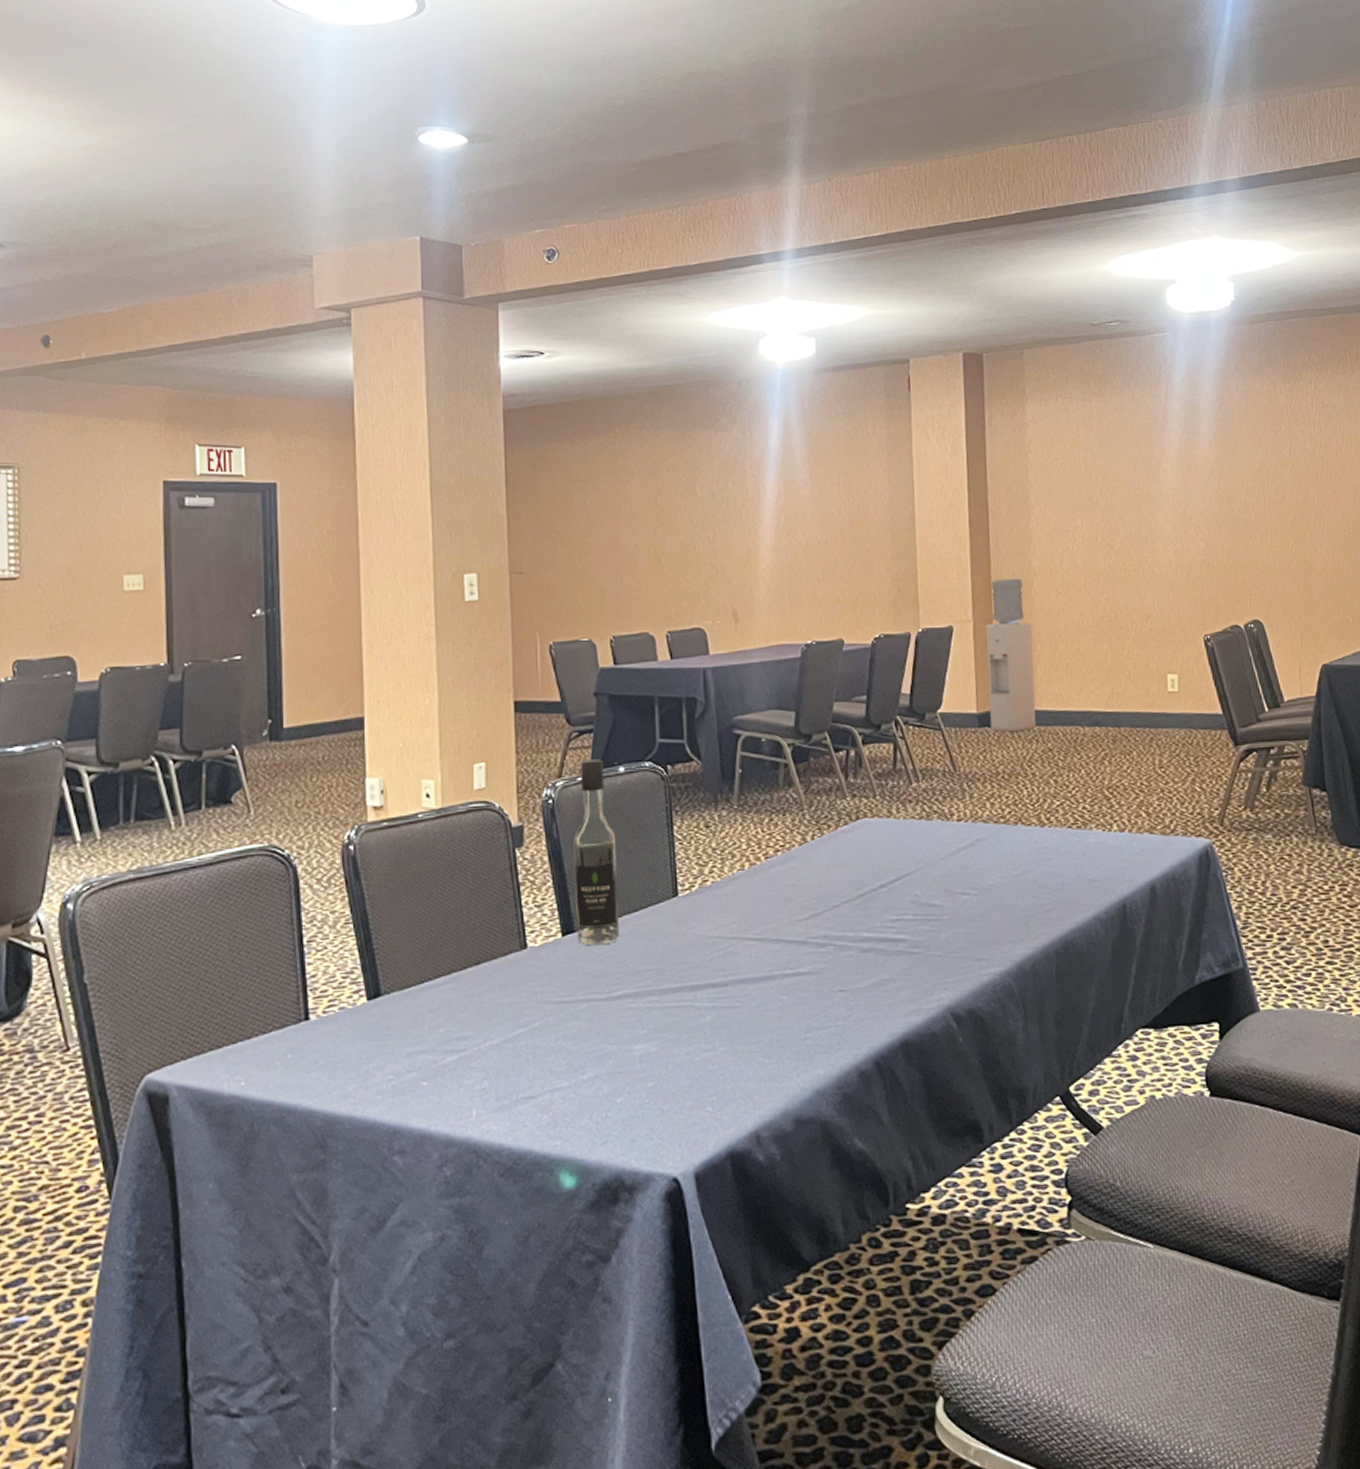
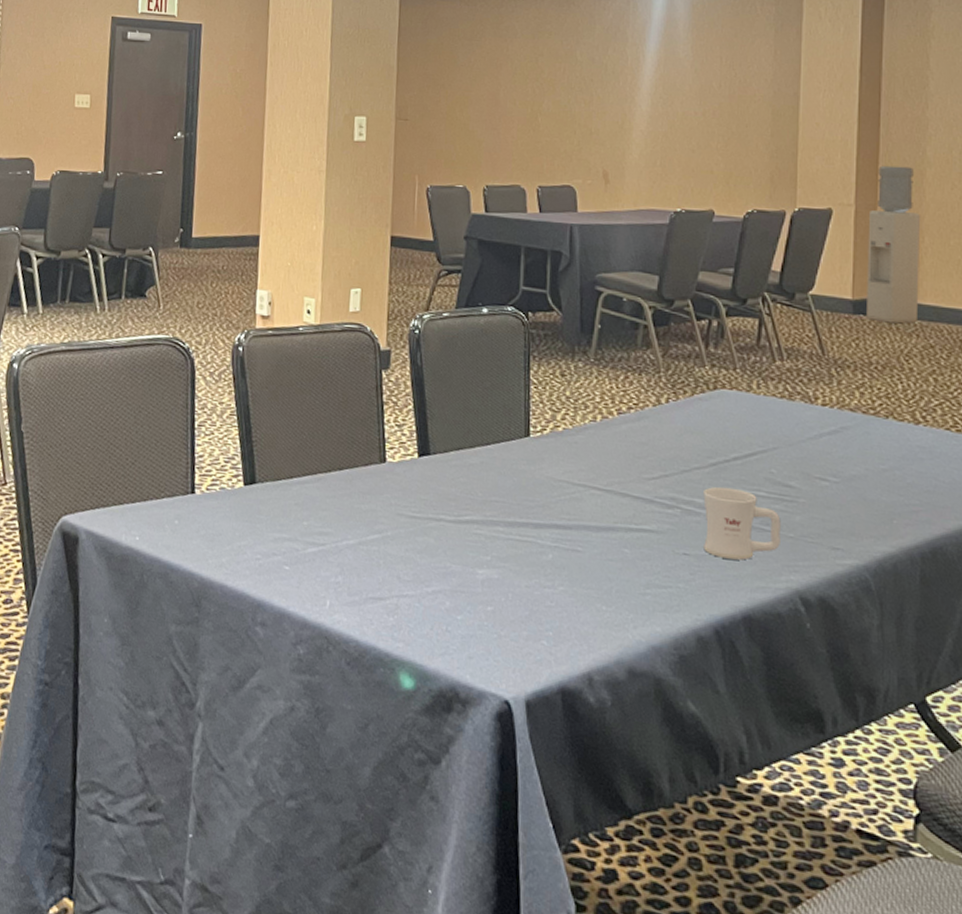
bottle: present [573,759,620,946] -> none [431,297,475,471]
mug: none [854,916,929,988] -> present [703,486,781,561]

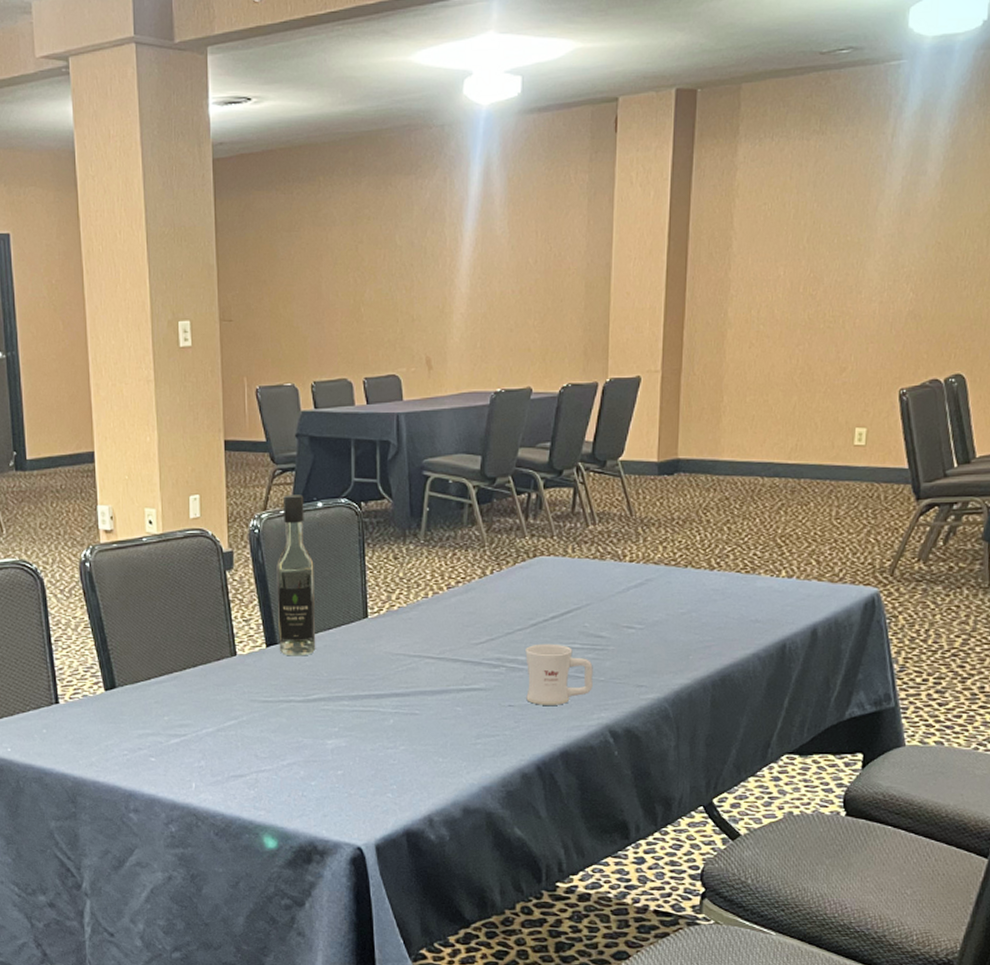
bottle: none [431,297,475,471] -> present [276,495,316,656]
water cooler: present [867,165,921,324] -> none [670,329,721,481]

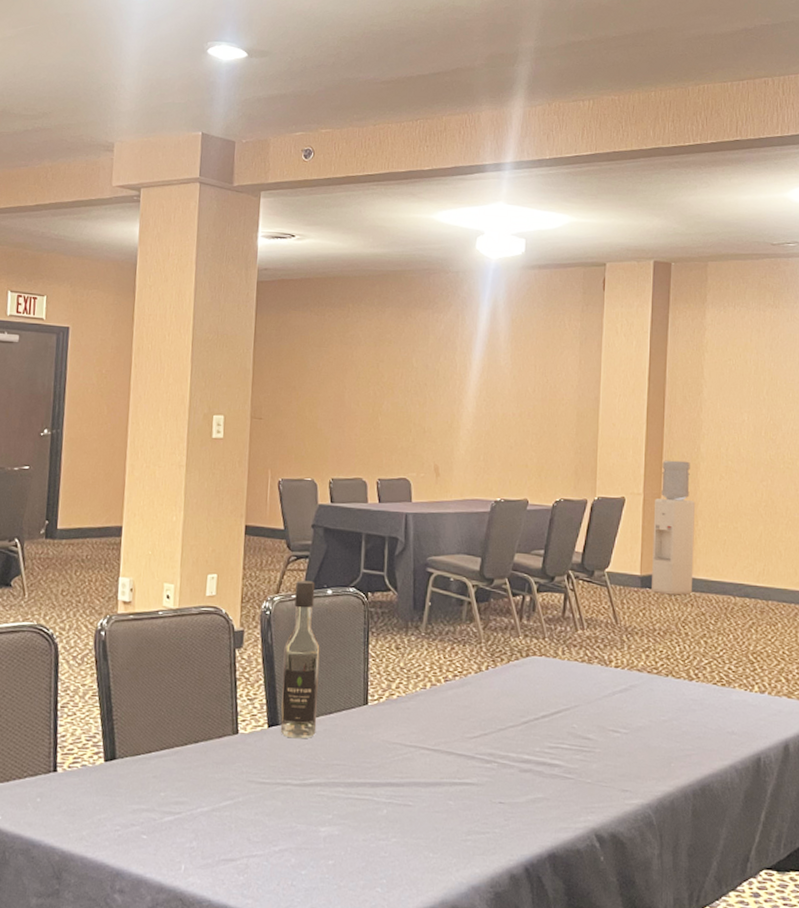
mug: present [525,643,593,705] -> none [516,741,581,805]
water cooler: none [670,329,721,481] -> present [652,460,696,596]

